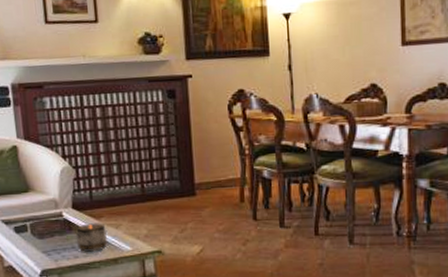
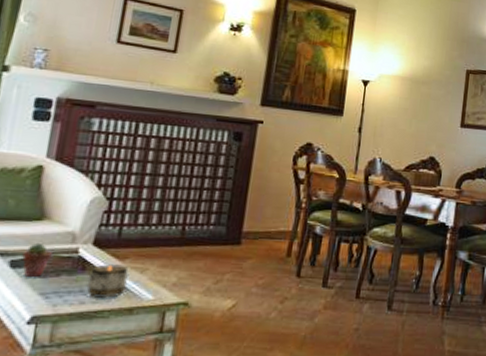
potted succulent: none [21,210,43,239] -> present [22,242,52,277]

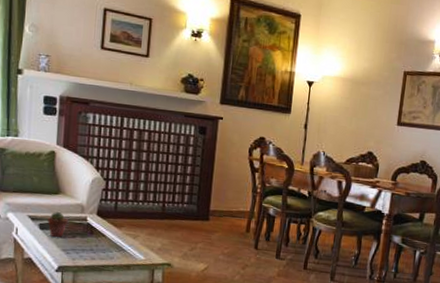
candle holder: present [87,264,129,298] -> none [96,230,125,257]

